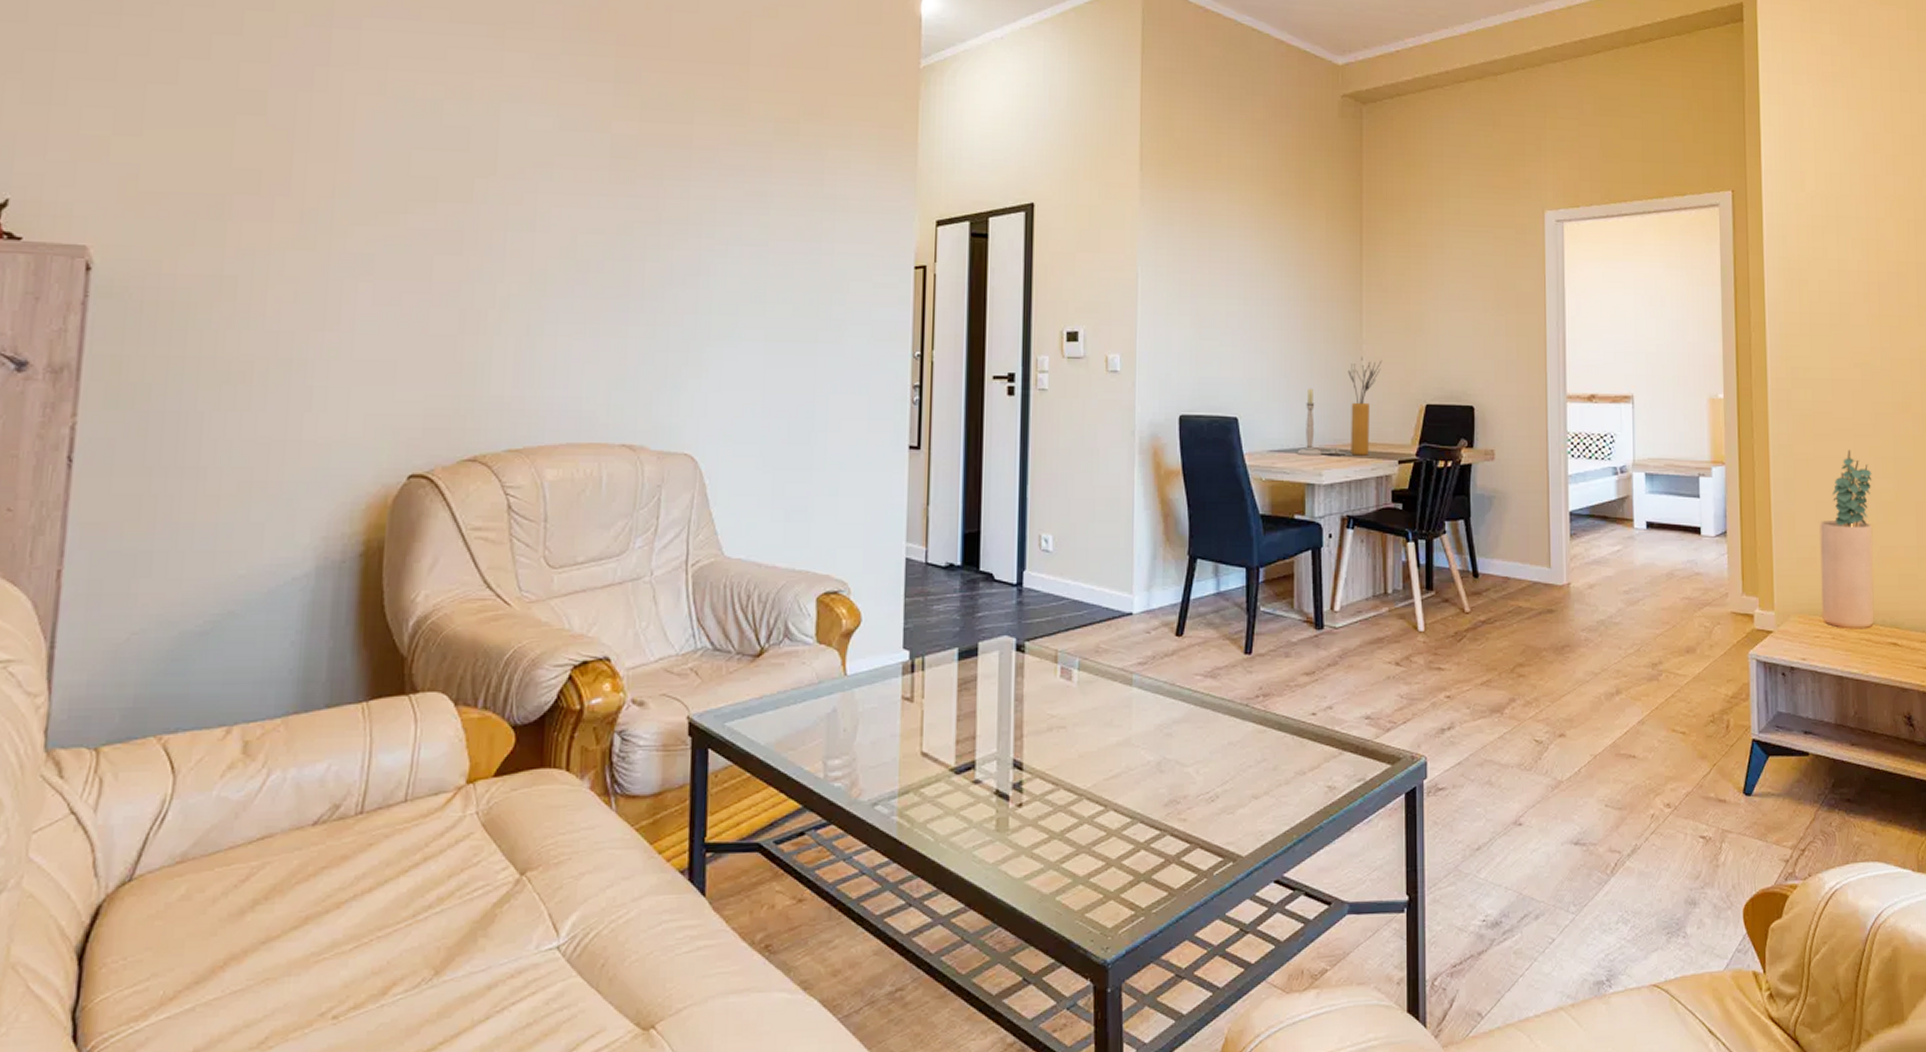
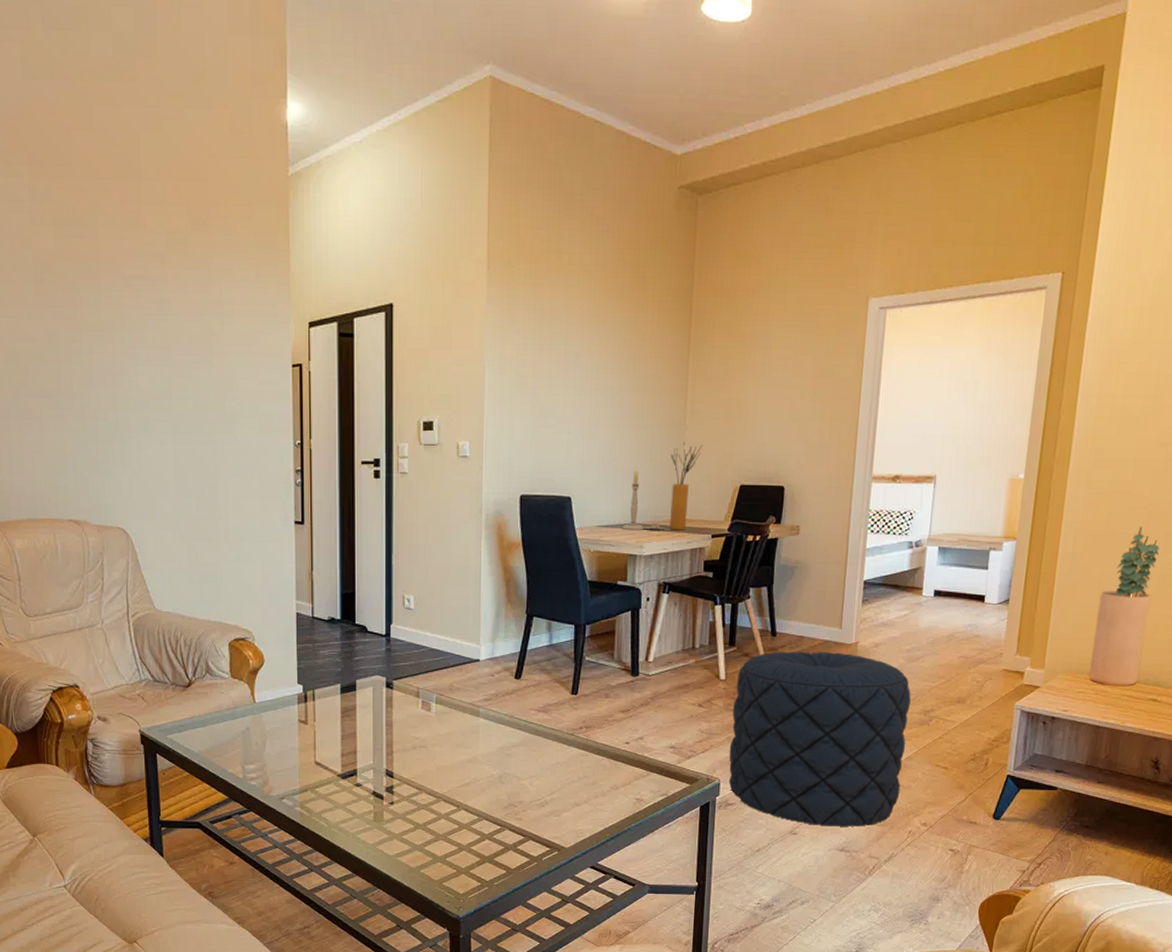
pouf: none [1435,595,1636,813] -> present [729,651,911,827]

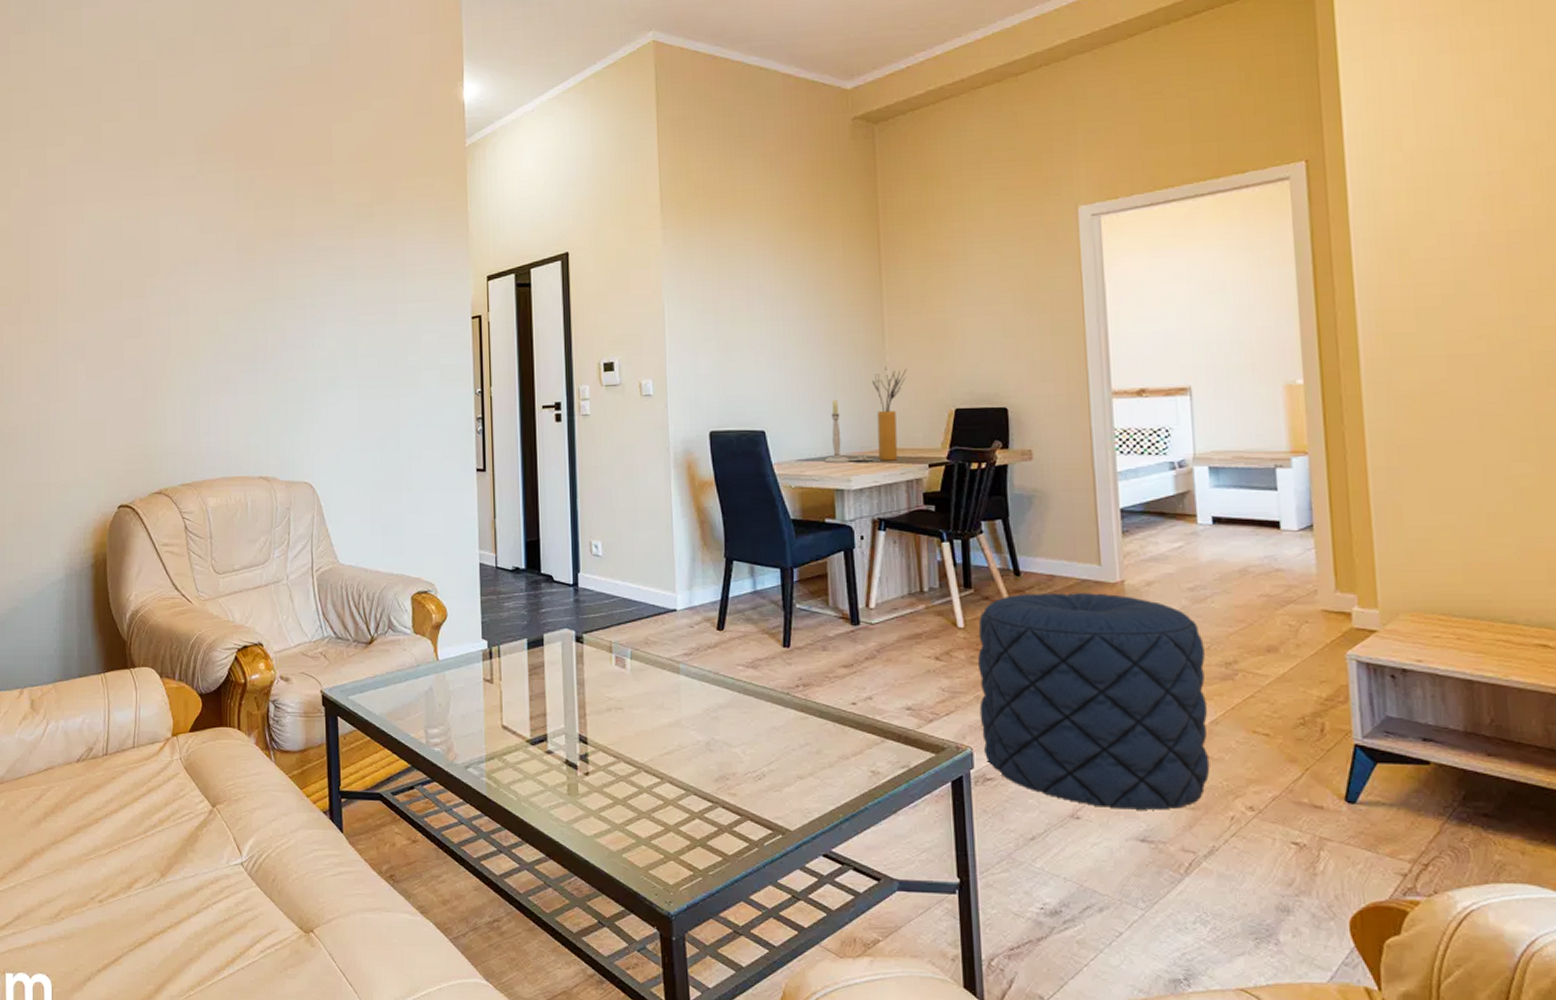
vase: present [1089,526,1160,687] -> none [1435,431,1515,629]

